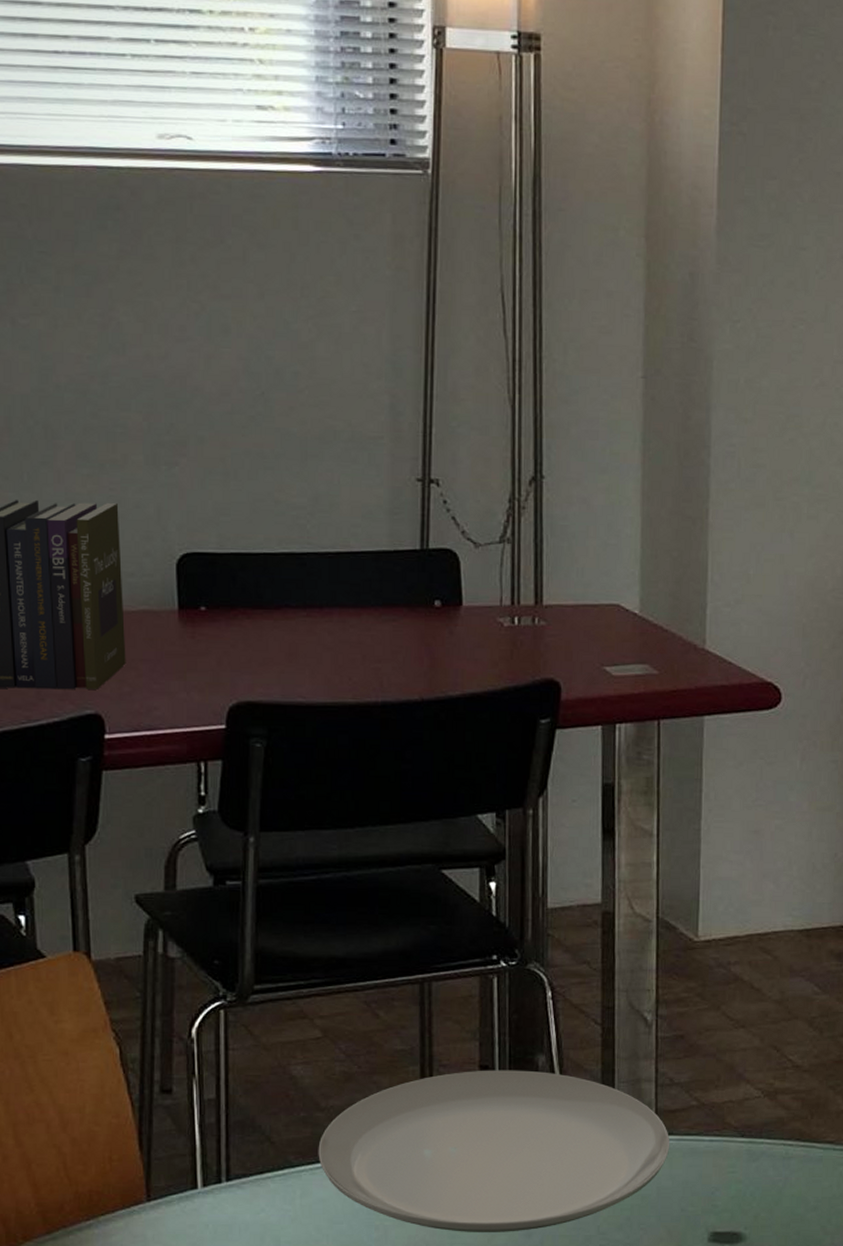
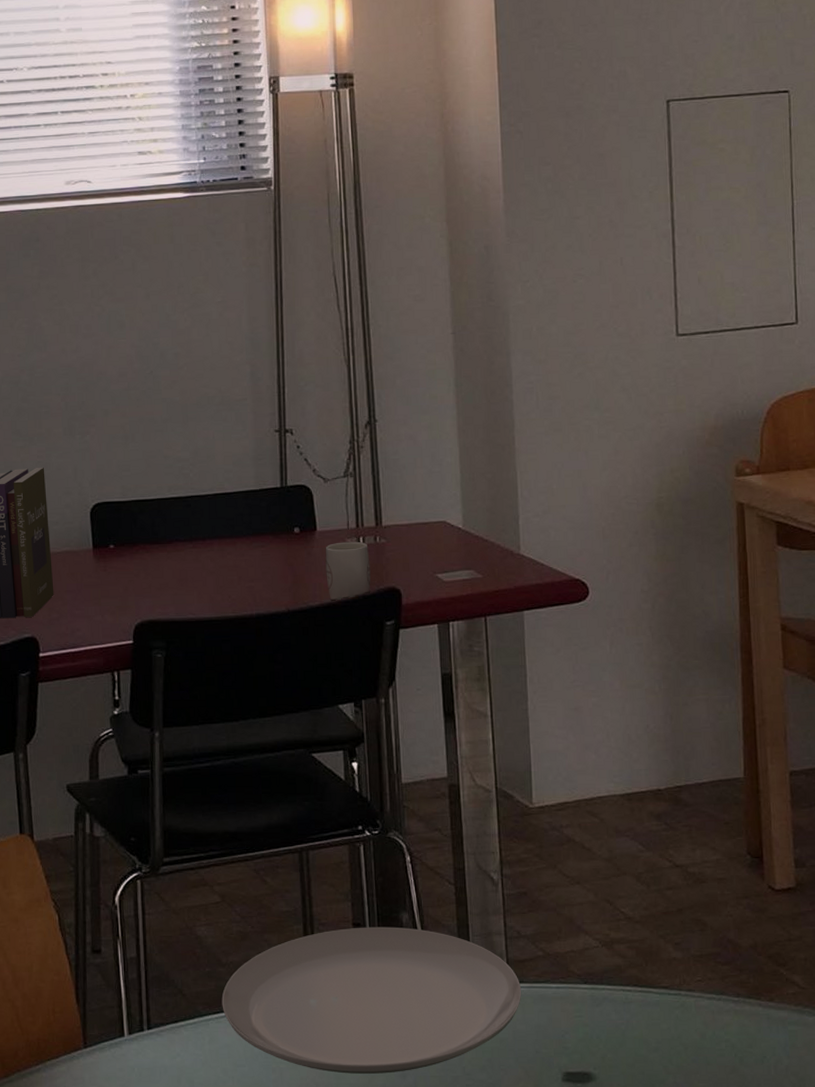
mug: none [470,621,525,694] -> present [325,541,371,603]

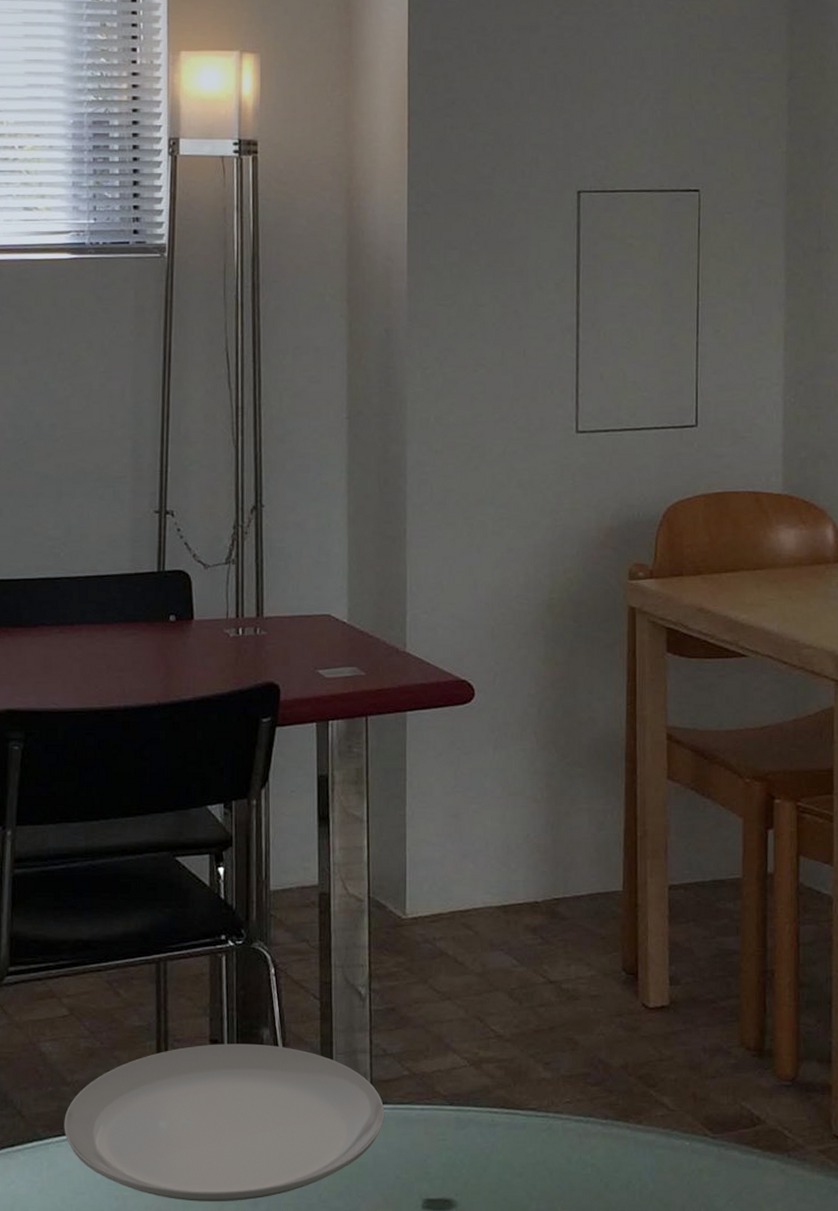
mug: present [325,541,371,603] -> none [201,632,249,697]

